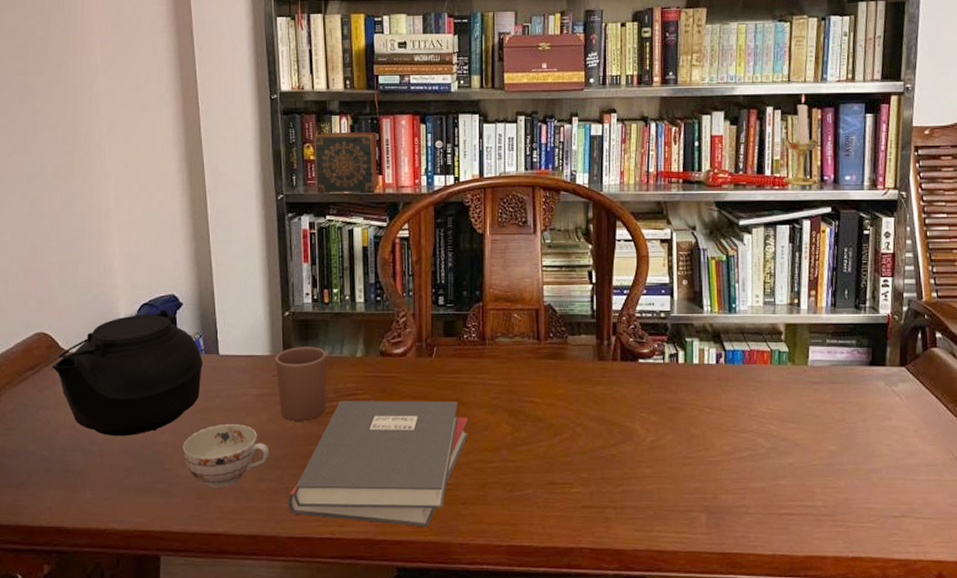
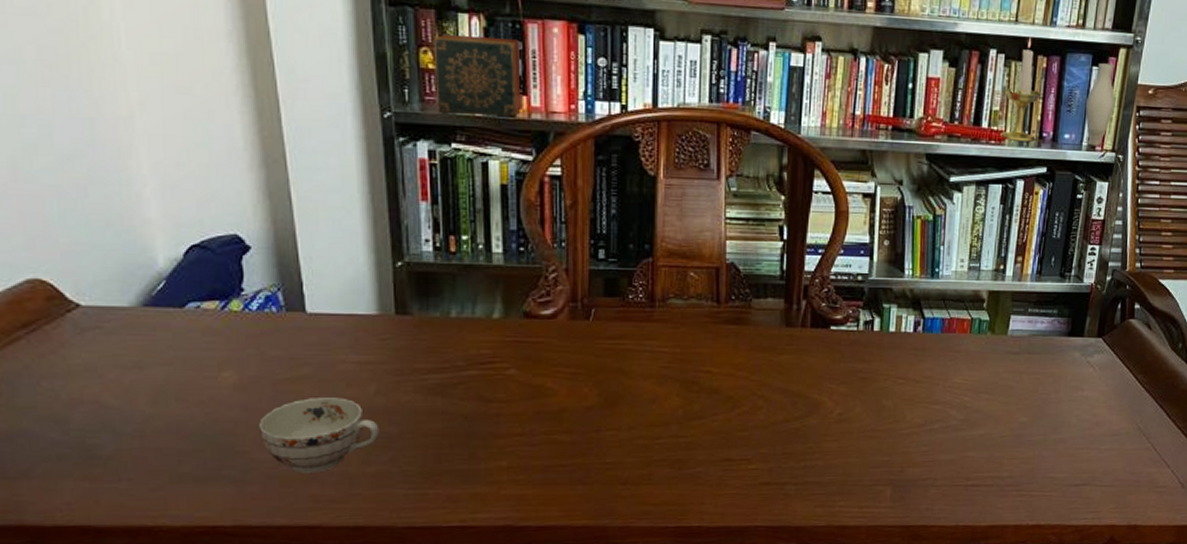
teapot: present [52,309,204,437] -> none [56,253,285,414]
mug: present [275,347,326,421] -> none [384,305,454,394]
hardback book: present [287,400,469,527] -> none [404,369,633,511]
vase: none [862,110,893,185] -> present [1085,63,1116,146]

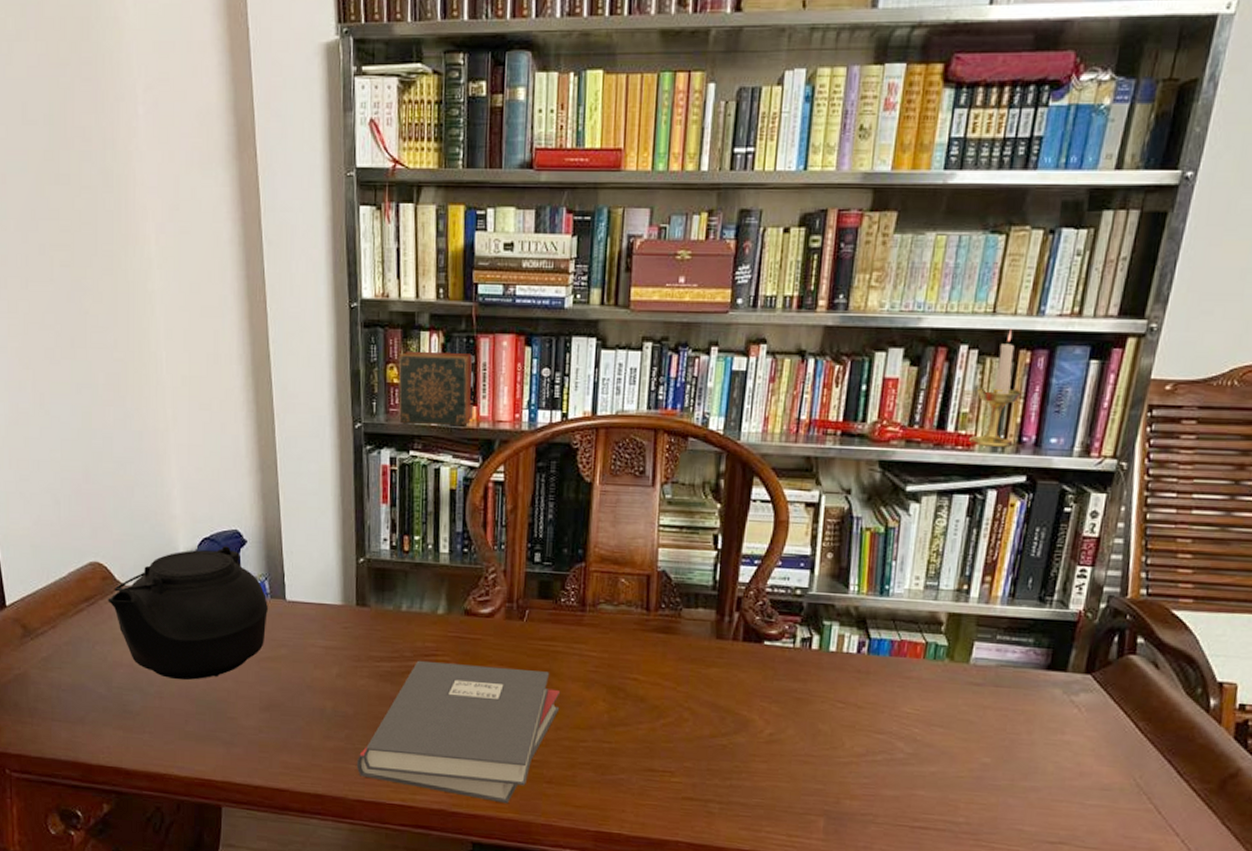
teapot: none [56,253,285,414] -> present [107,546,269,681]
teacup: present [259,398,380,473] -> none [246,675,339,742]
hardback book: none [404,369,633,511] -> present [356,660,561,804]
vase: present [1085,63,1116,146] -> none [1078,356,1120,452]

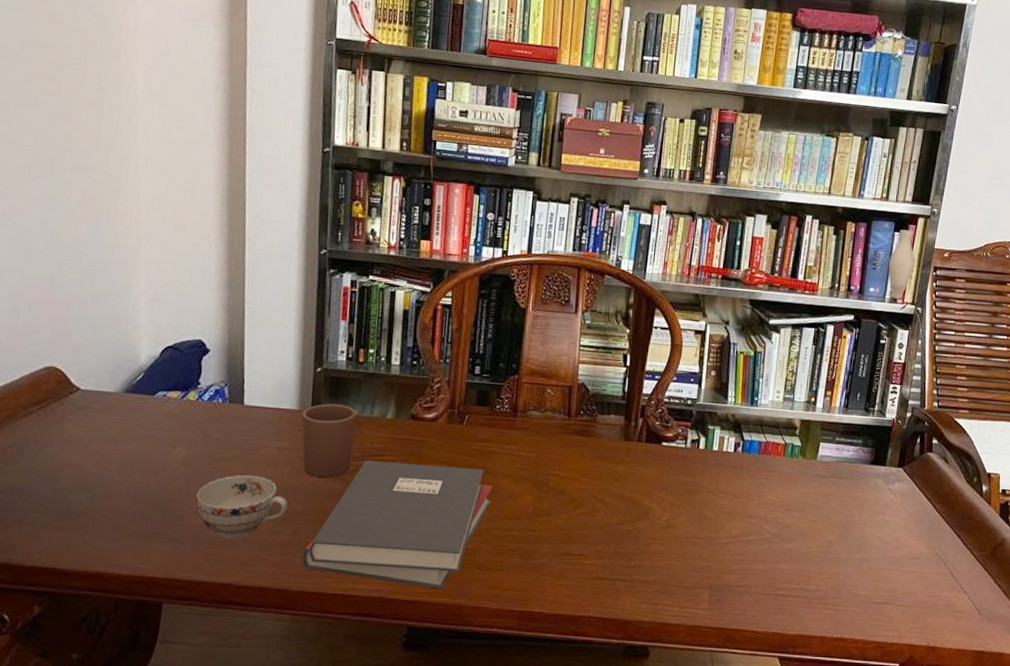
teapot: present [107,546,269,681] -> none [60,354,227,481]
teacup: none [246,675,339,742] -> present [196,475,288,538]
mug: none [347,598,404,680] -> present [302,403,356,478]
decorative box: present [398,350,475,427] -> none [361,191,431,257]
candlestick: present [969,329,1023,448] -> none [814,206,851,294]
vase: none [1078,356,1120,452] -> present [888,230,915,300]

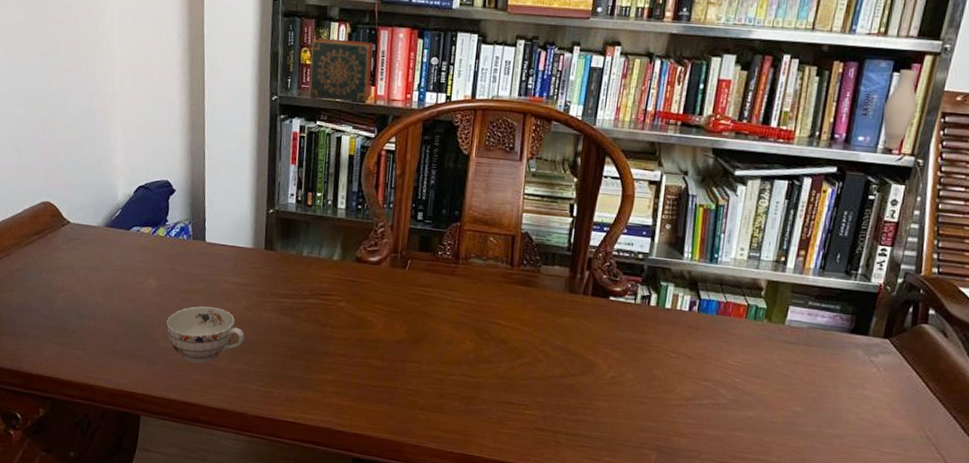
hardback book: present [301,460,493,589] -> none [257,298,435,426]
mug: present [302,403,356,478] -> none [256,243,305,314]
decorative box: none [361,191,431,257] -> present [309,37,376,103]

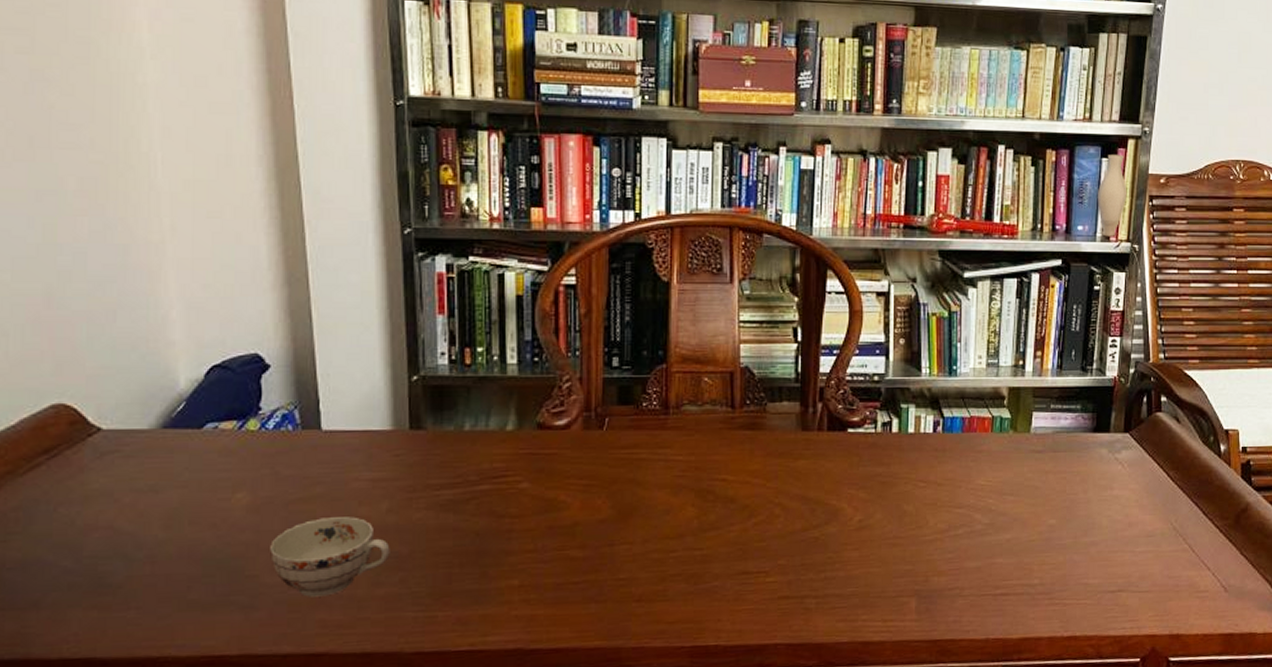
decorative box: present [309,37,376,103] -> none [453,150,541,229]

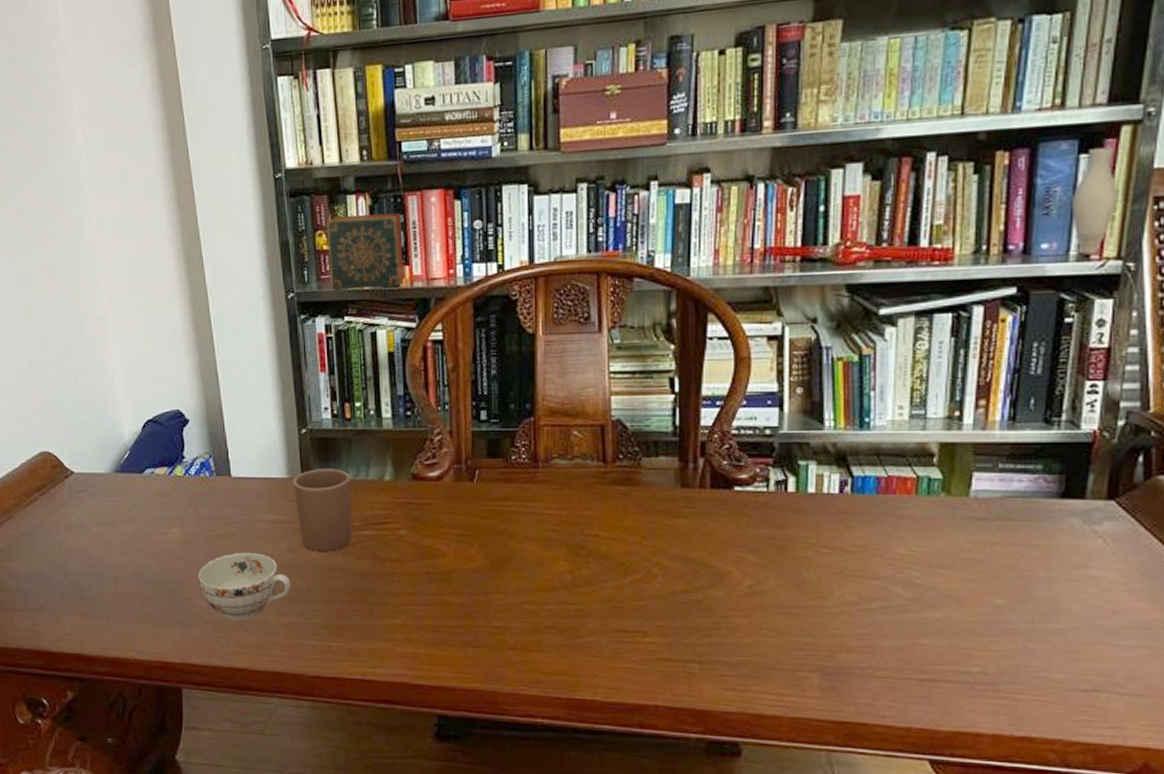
mug: none [398,419,467,511] -> present [292,469,352,551]
decorative box: none [453,150,541,229] -> present [326,210,407,290]

